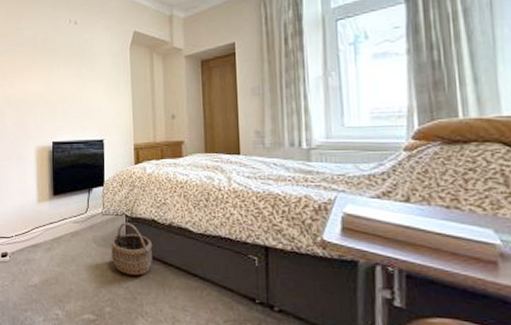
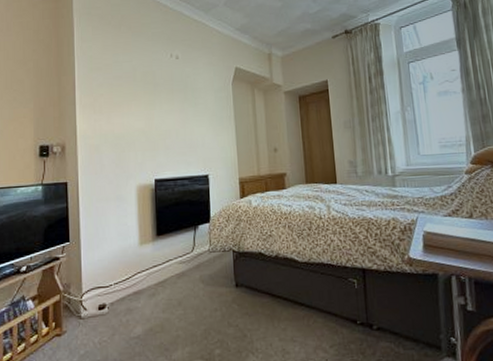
wicker basket: present [110,222,153,275] -> none [218,258,261,312]

